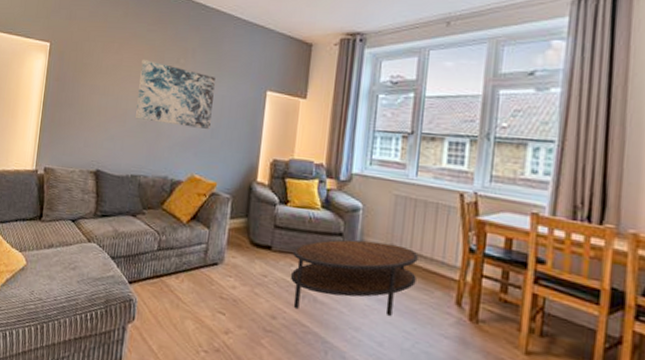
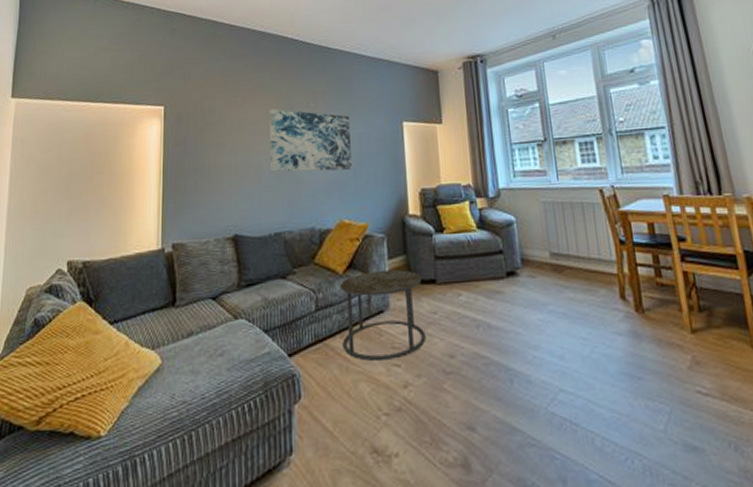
side table: none [176,226,258,308] -> present [339,270,426,362]
coffee table: present [290,239,419,316] -> none [457,251,580,342]

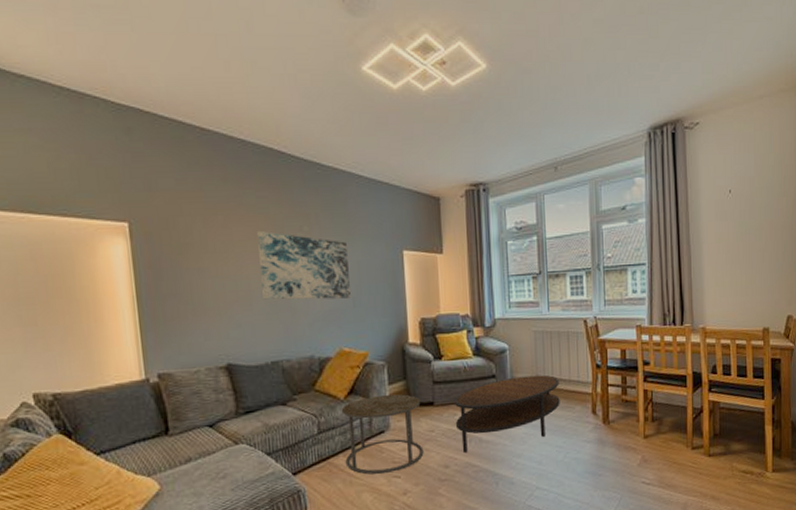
coffee table: none [457,251,580,342] -> present [453,375,560,454]

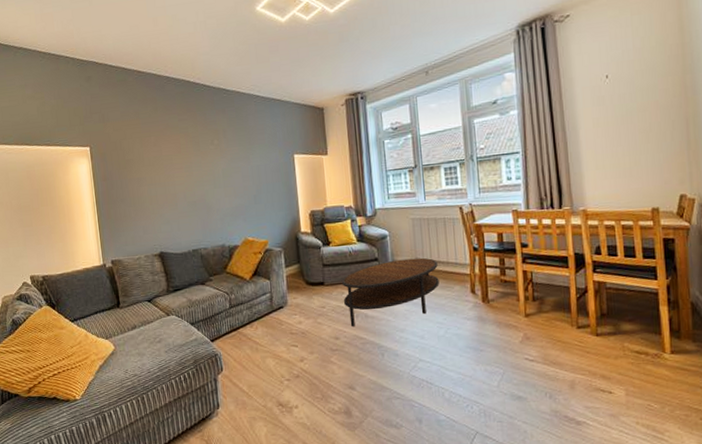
wall art: present [257,230,351,300] -> none [180,146,252,201]
side table: present [341,394,424,475] -> none [247,275,317,344]

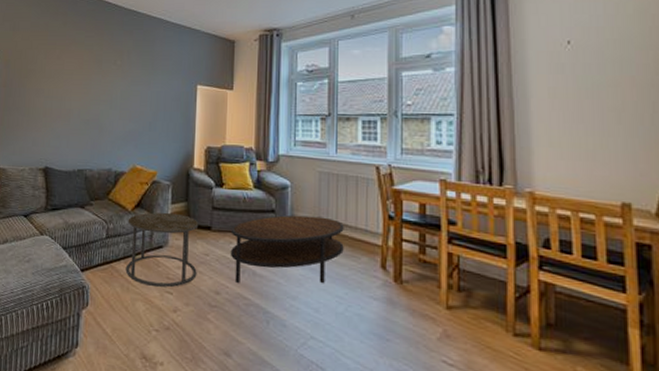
side table: none [247,275,317,344] -> present [125,212,199,288]

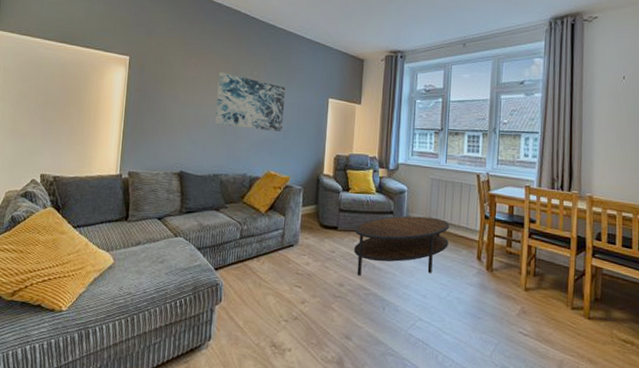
wall art: none [79,62,150,123] -> present [215,71,285,131]
side table: present [125,212,199,288] -> none [258,214,327,283]

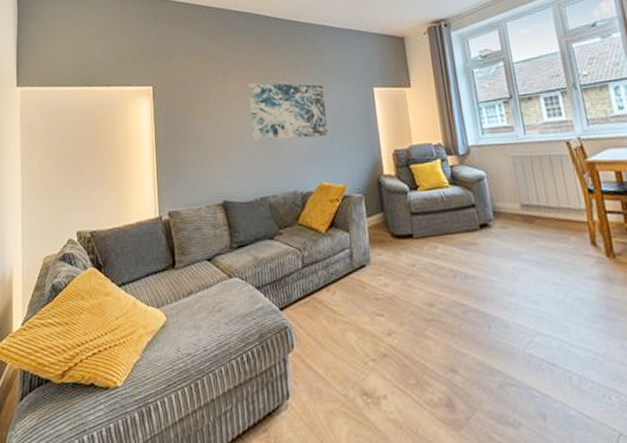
coffee table: present [353,216,450,277] -> none [433,202,552,291]

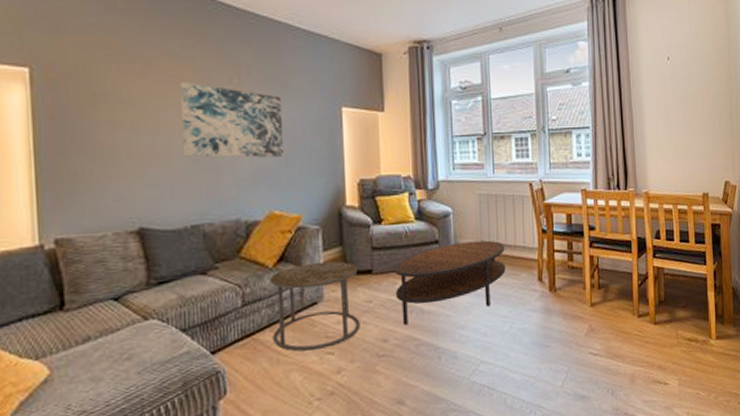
side table: none [323,226,407,312] -> present [269,261,361,352]
coffee table: none [433,202,552,291] -> present [394,240,506,326]

